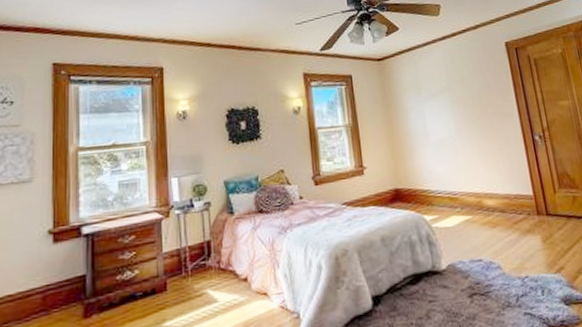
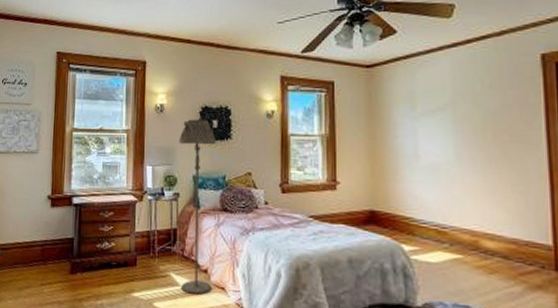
floor lamp: none [205,121,254,308] -> present [178,119,216,295]

